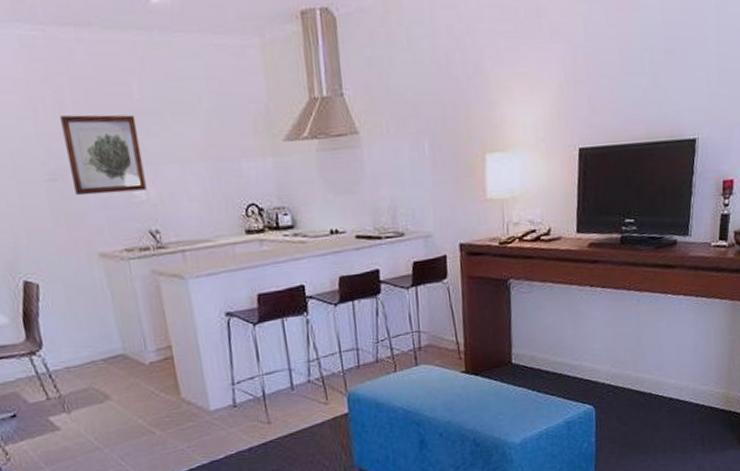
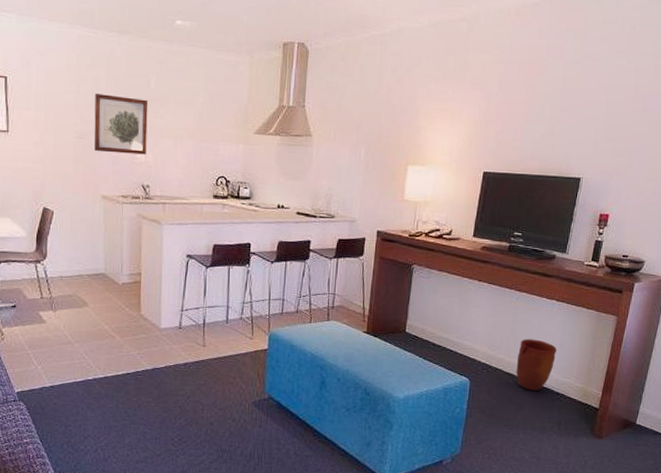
vase: none [646,345,691,407] -> present [516,339,557,391]

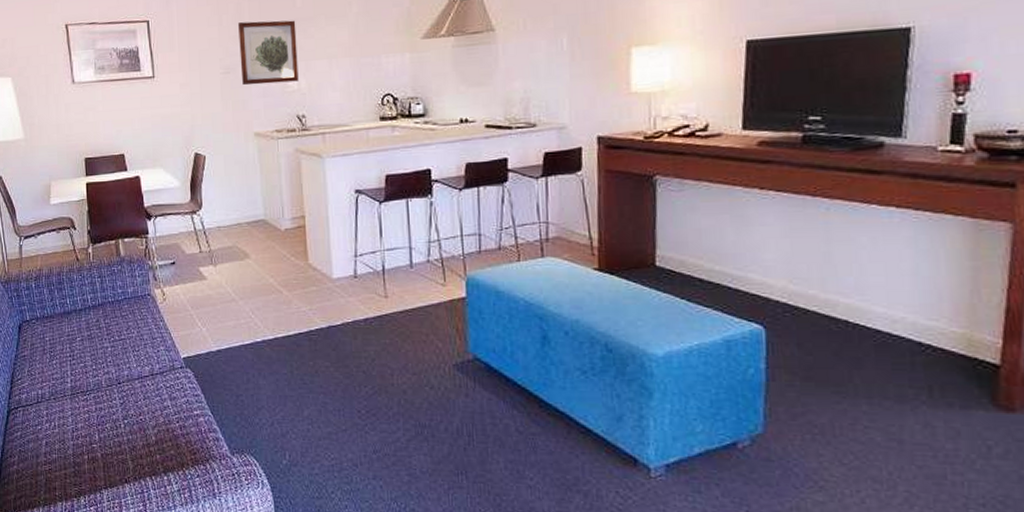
vase: present [516,339,557,391] -> none [839,265,909,340]

